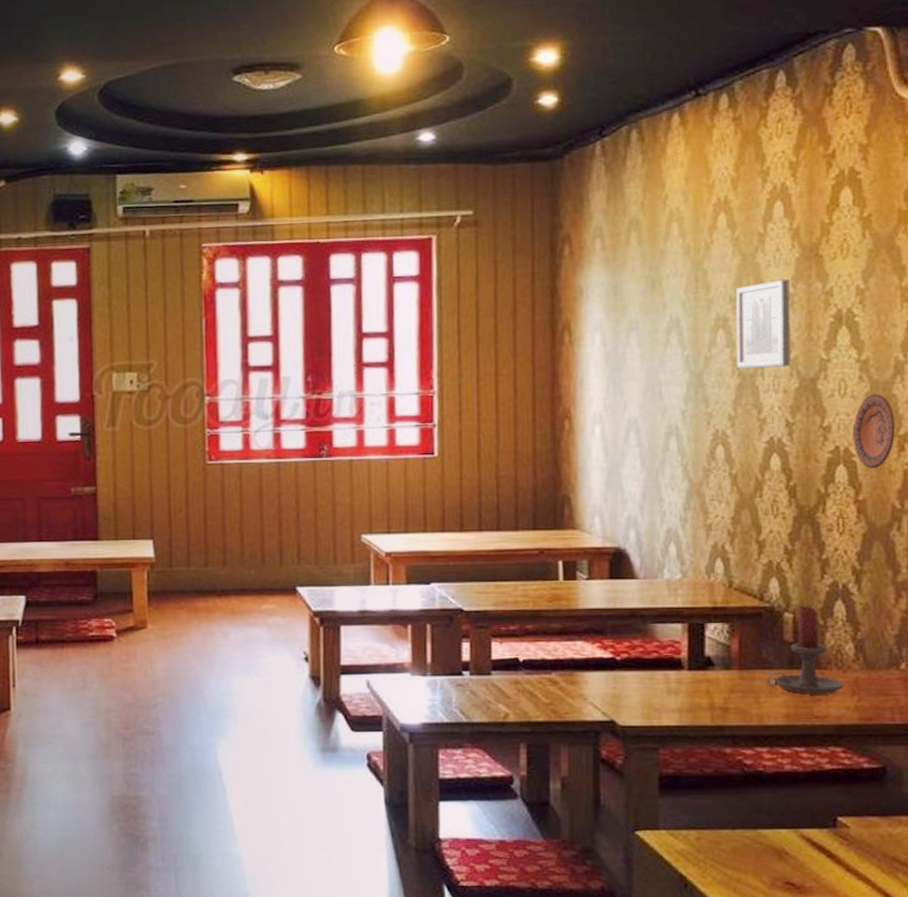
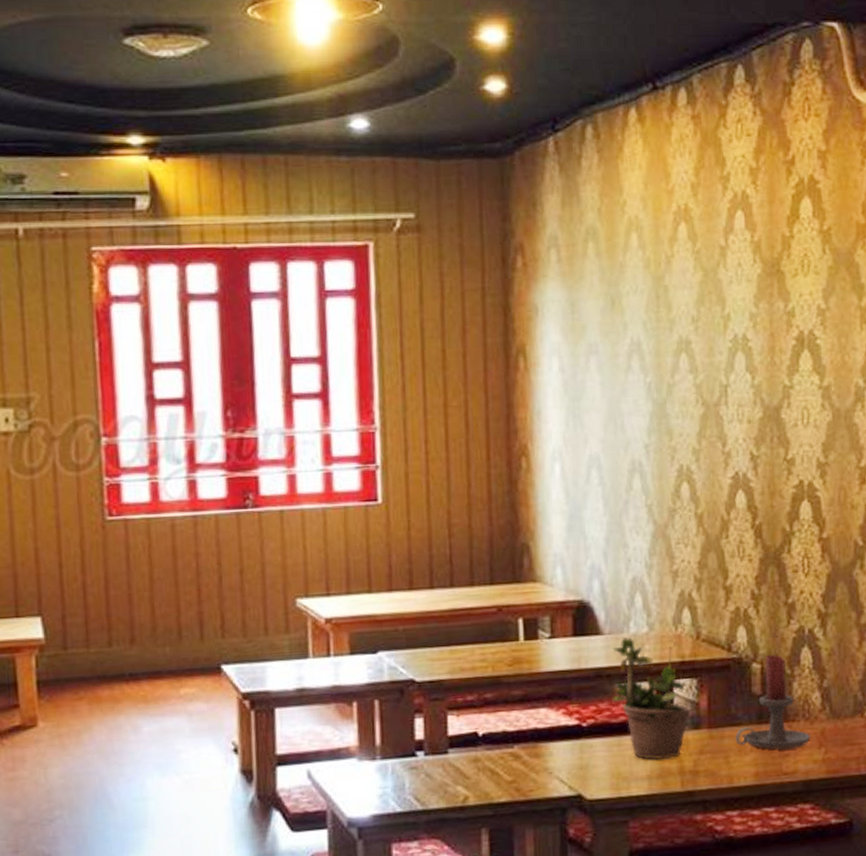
potted plant: none [645,581,723,695] -> present [612,636,692,760]
wall art: present [736,279,790,369] -> none [698,297,754,397]
decorative plate: present [854,394,895,469] -> none [817,423,856,504]

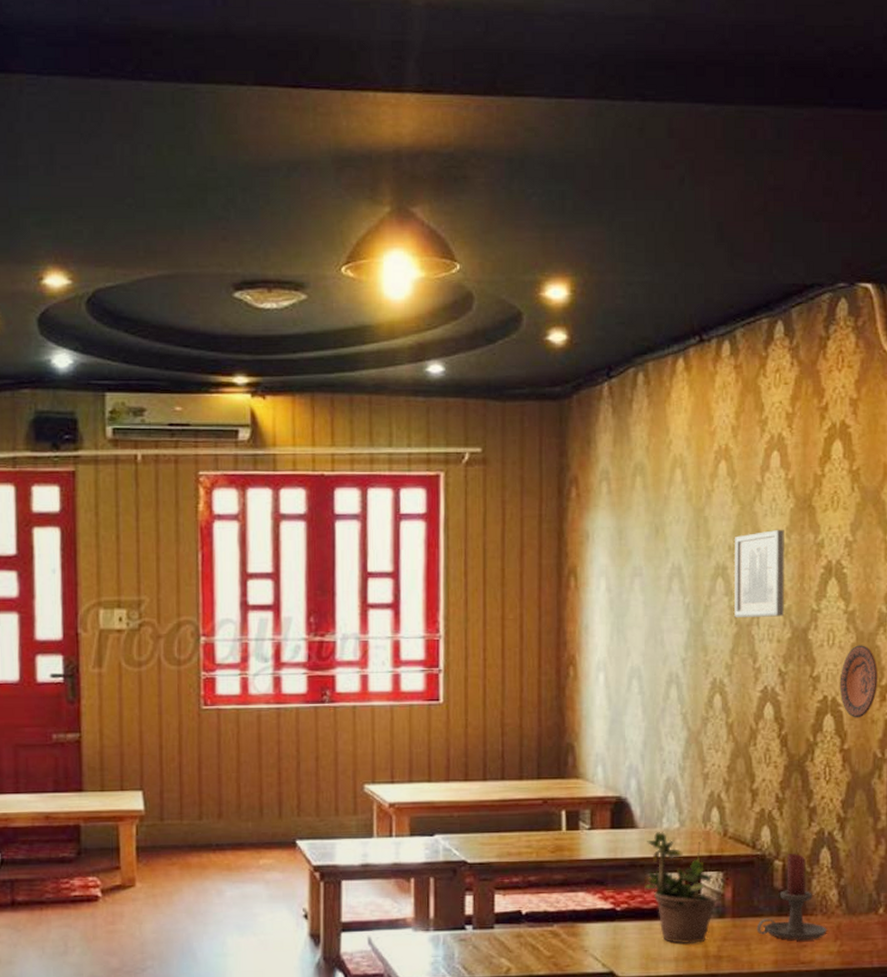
wall art: none [698,297,754,397] -> present [734,529,784,617]
decorative plate: none [817,423,856,504] -> present [840,645,878,718]

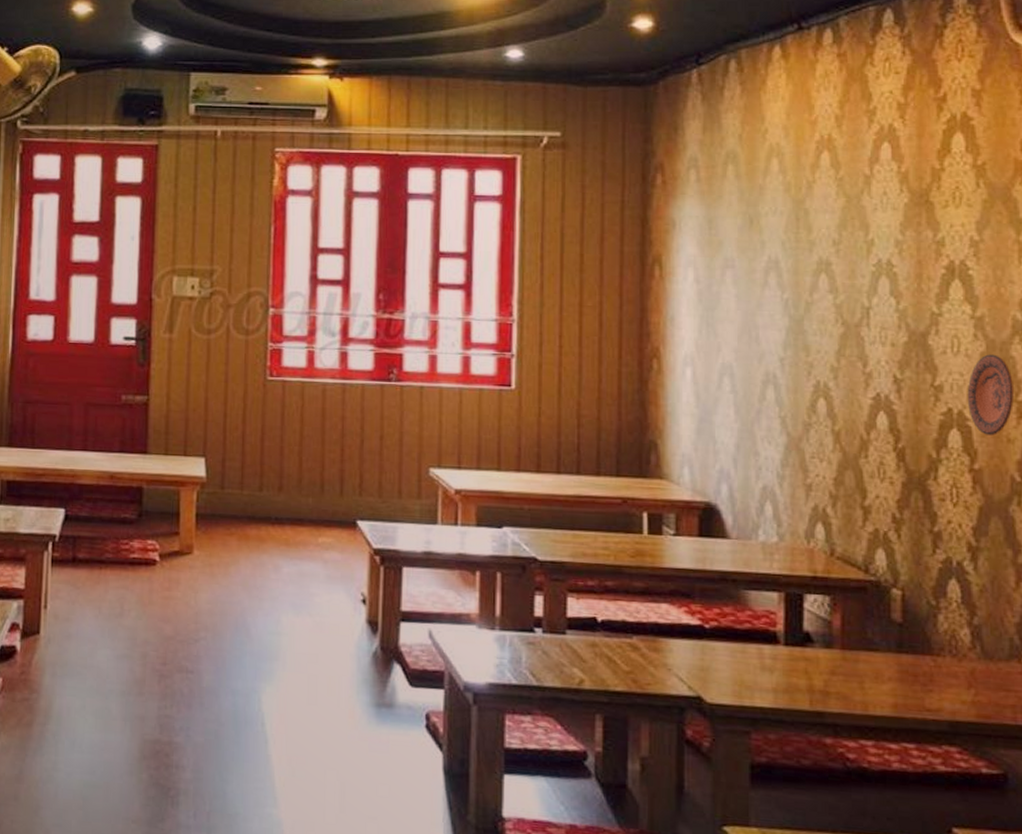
potted plant: present [645,831,717,944] -> none [737,544,824,674]
wall art: present [734,529,784,617] -> none [840,224,898,319]
candle holder: present [756,853,827,940] -> none [871,581,958,684]

